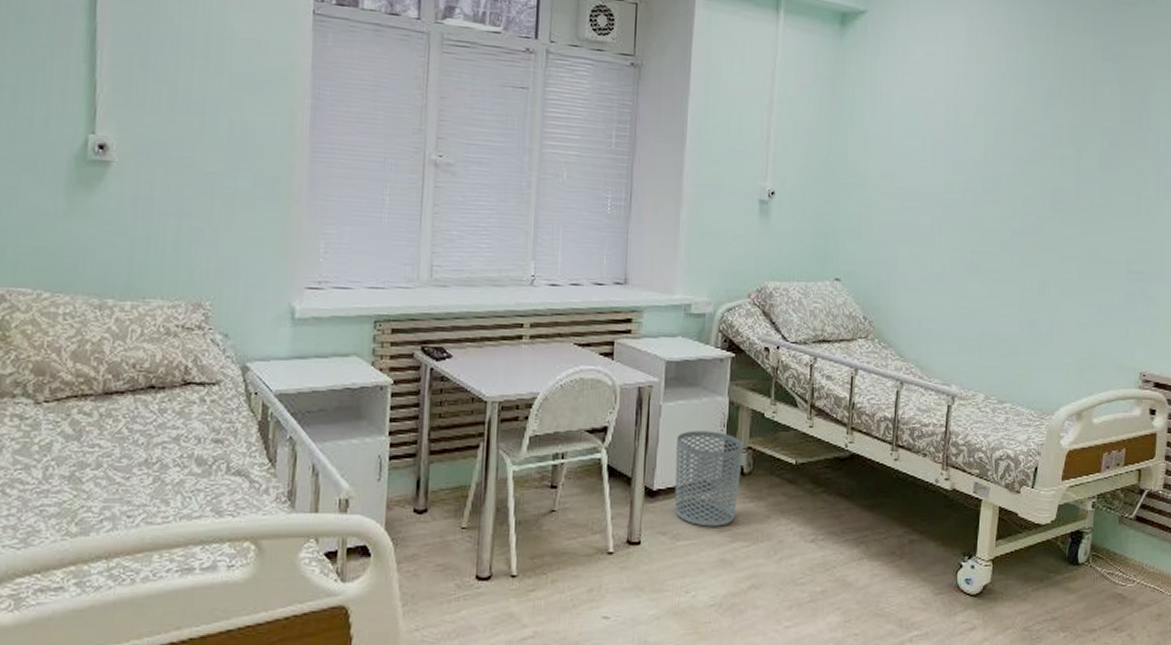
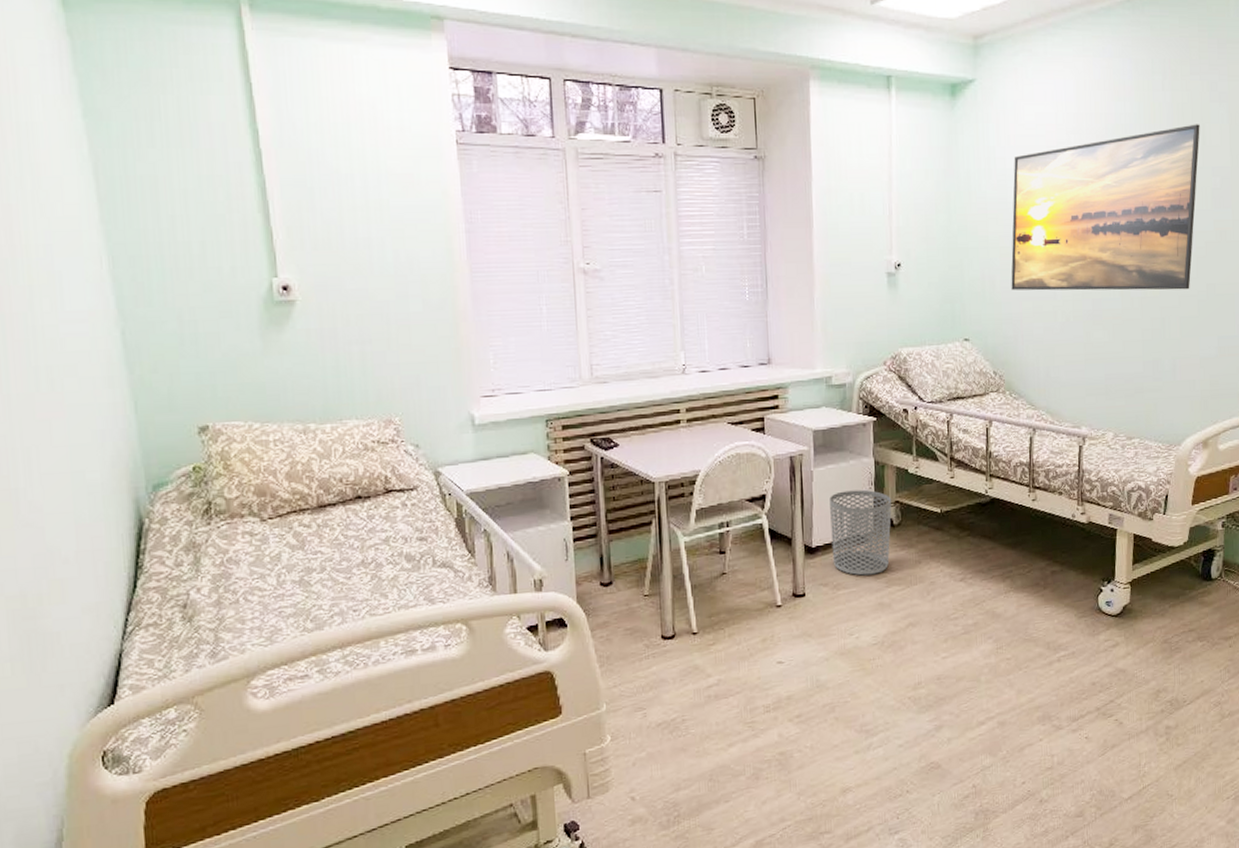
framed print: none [888,81,1091,251] -> present [1011,124,1200,291]

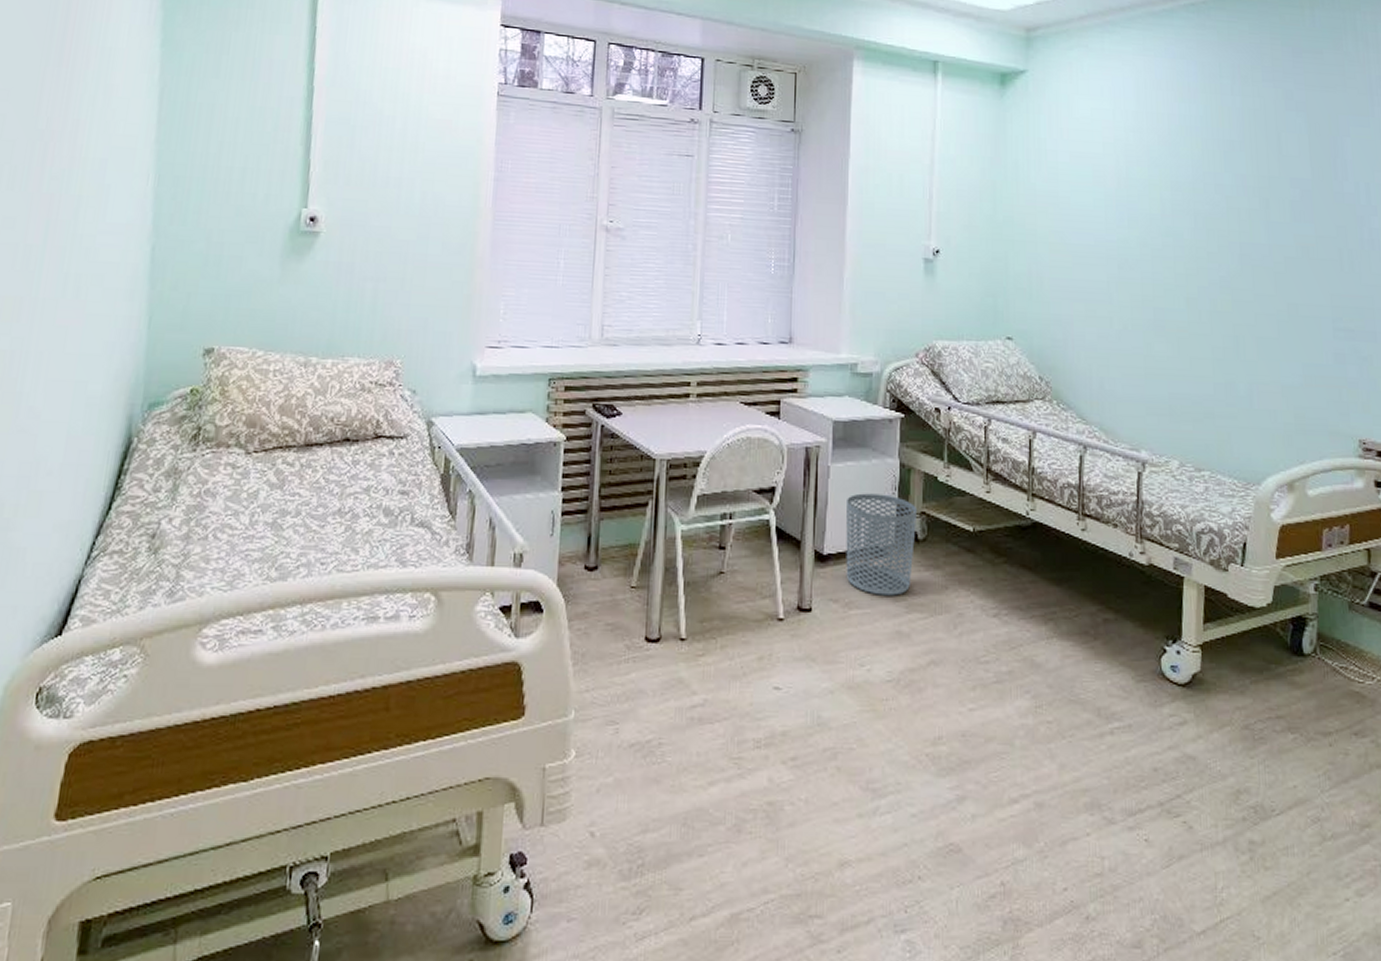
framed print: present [1011,124,1200,291] -> none [1061,131,1275,307]

